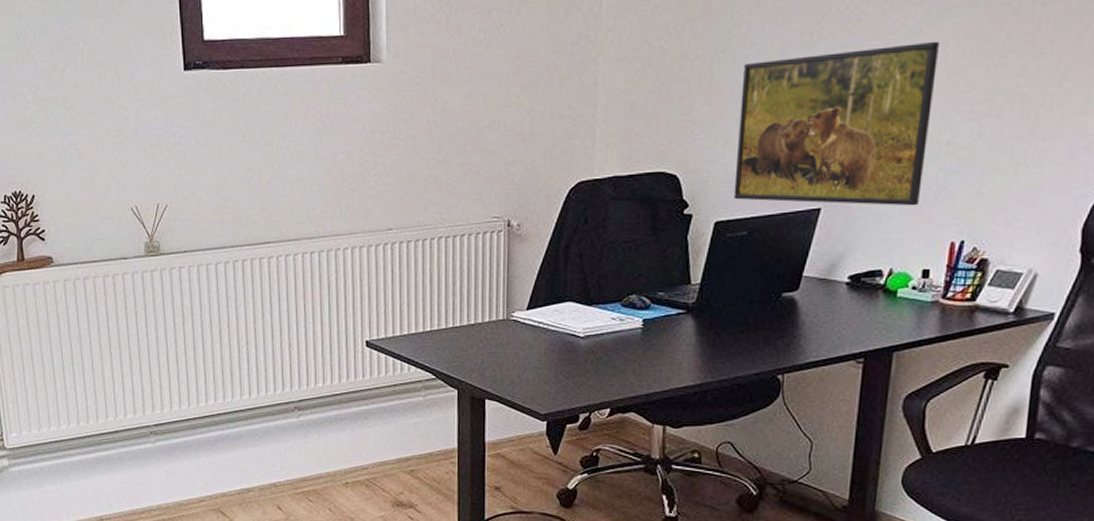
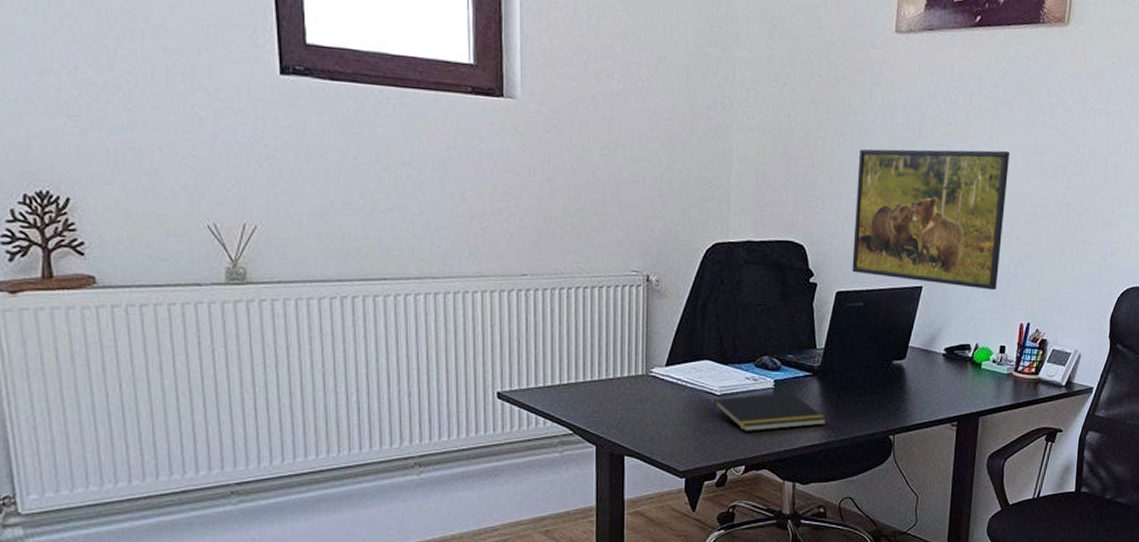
notepad: none [575,333,703,374] -> present [712,393,827,432]

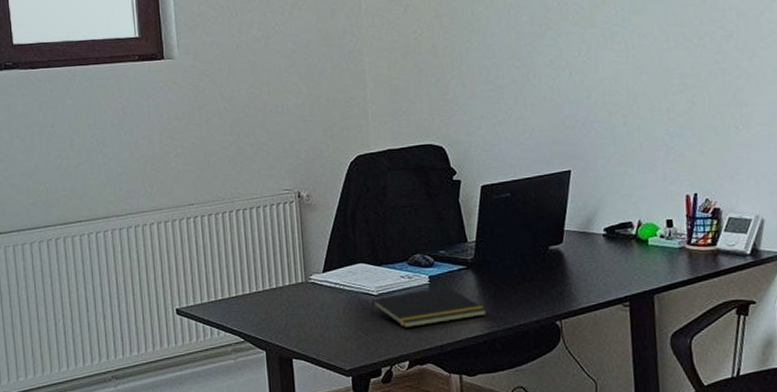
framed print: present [852,149,1009,291] -> none [488,28,654,166]

